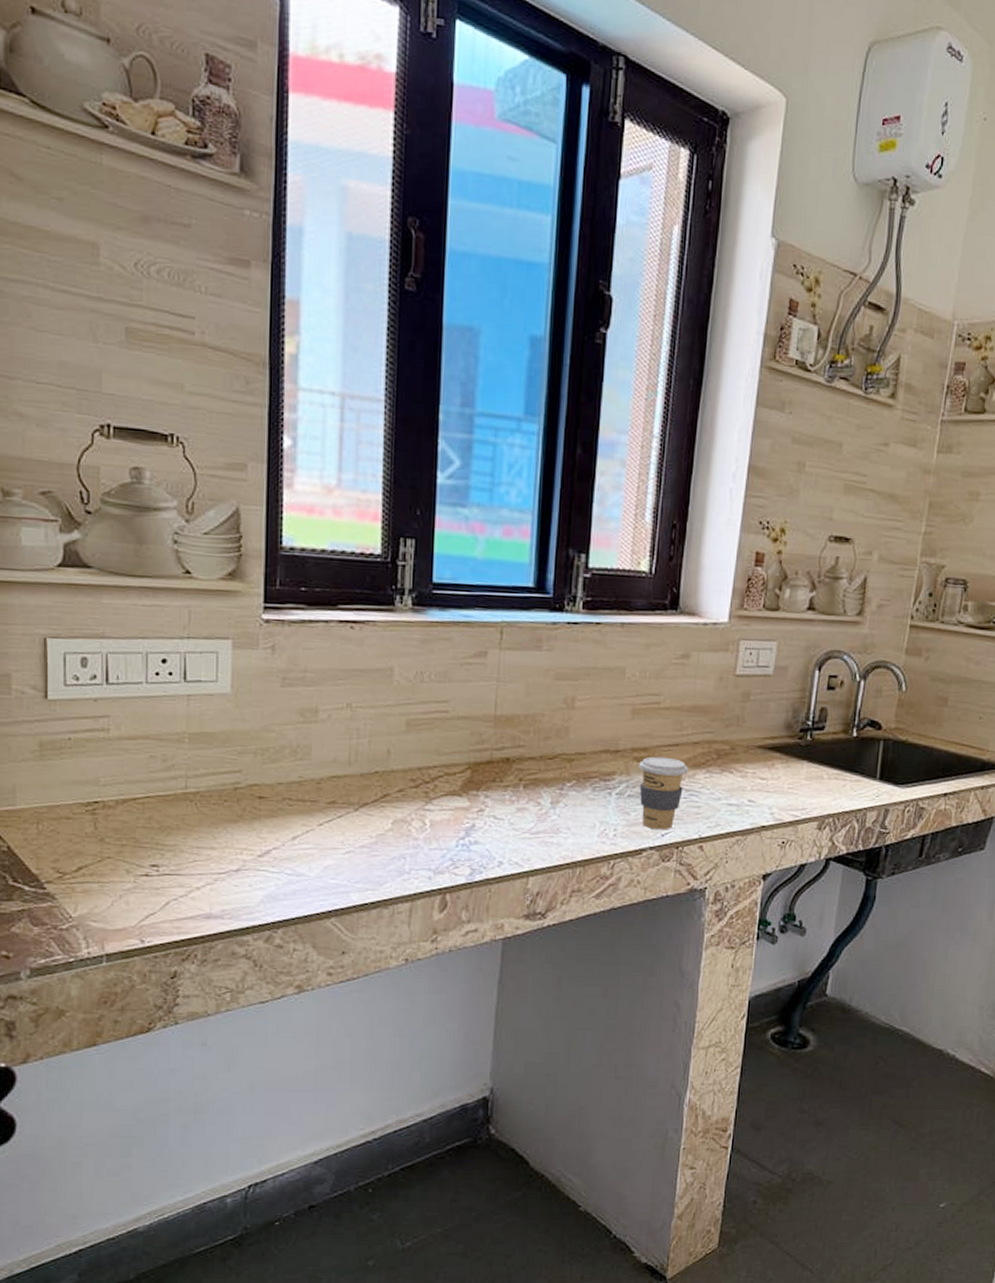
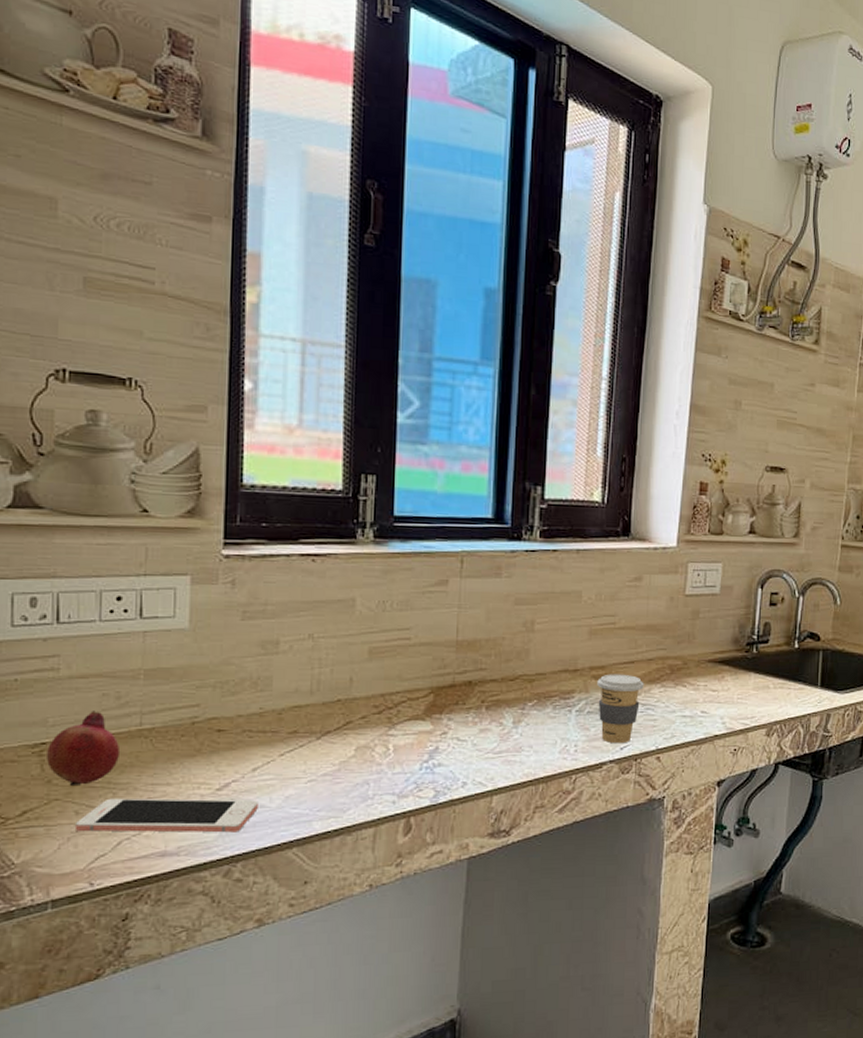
fruit: none [100,772,168,846] -> present [47,711,121,787]
cell phone: none [126,859,298,899] -> present [74,798,258,833]

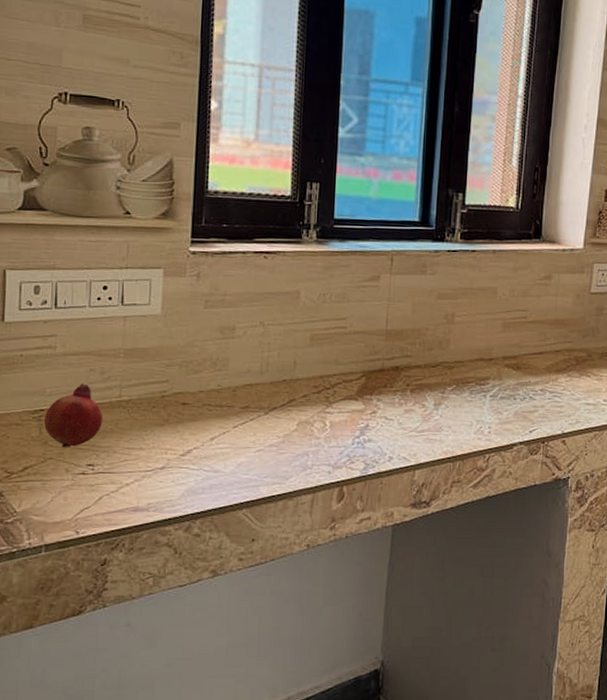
cell phone: present [74,798,258,833] -> none [65,459,215,493]
coffee cup: present [597,674,644,744] -> none [509,363,552,427]

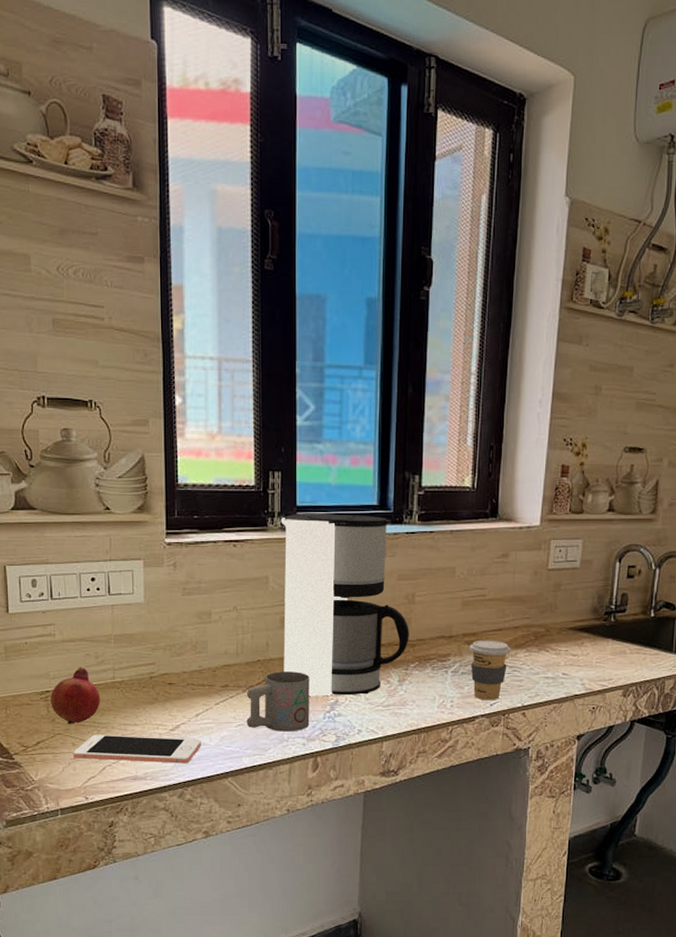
cell phone: none [65,459,215,493] -> present [72,734,201,764]
mug: none [267,392,339,459] -> present [246,671,310,732]
coffee maker: none [311,226,448,420] -> present [281,513,409,696]
coffee cup: none [509,363,552,427] -> present [470,640,511,701]

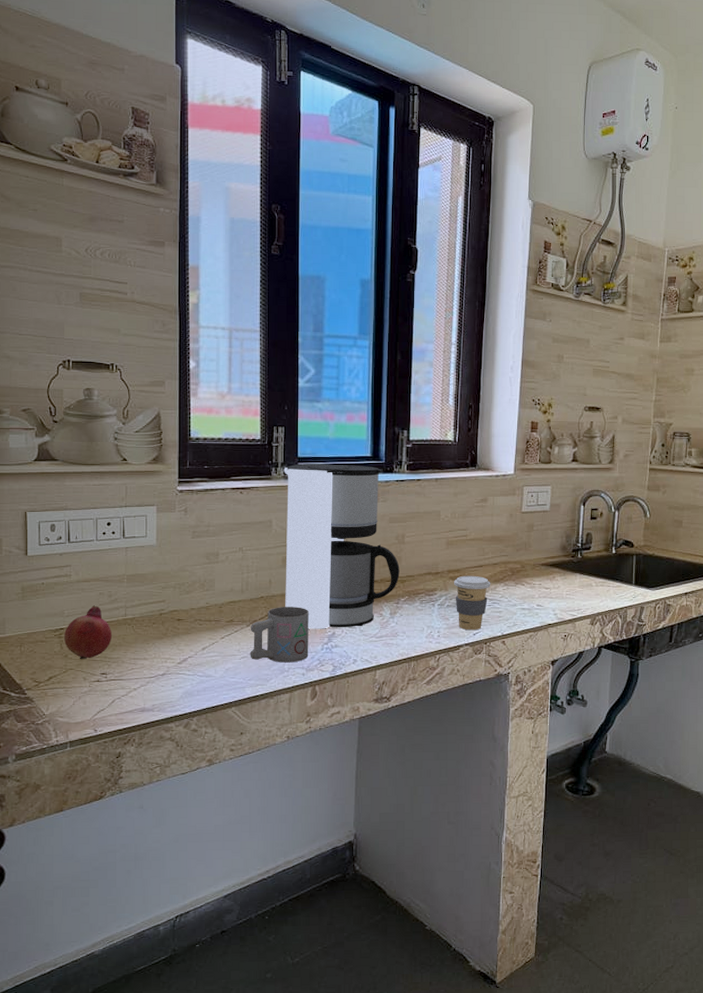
cell phone: present [72,734,201,764] -> none [83,668,207,695]

